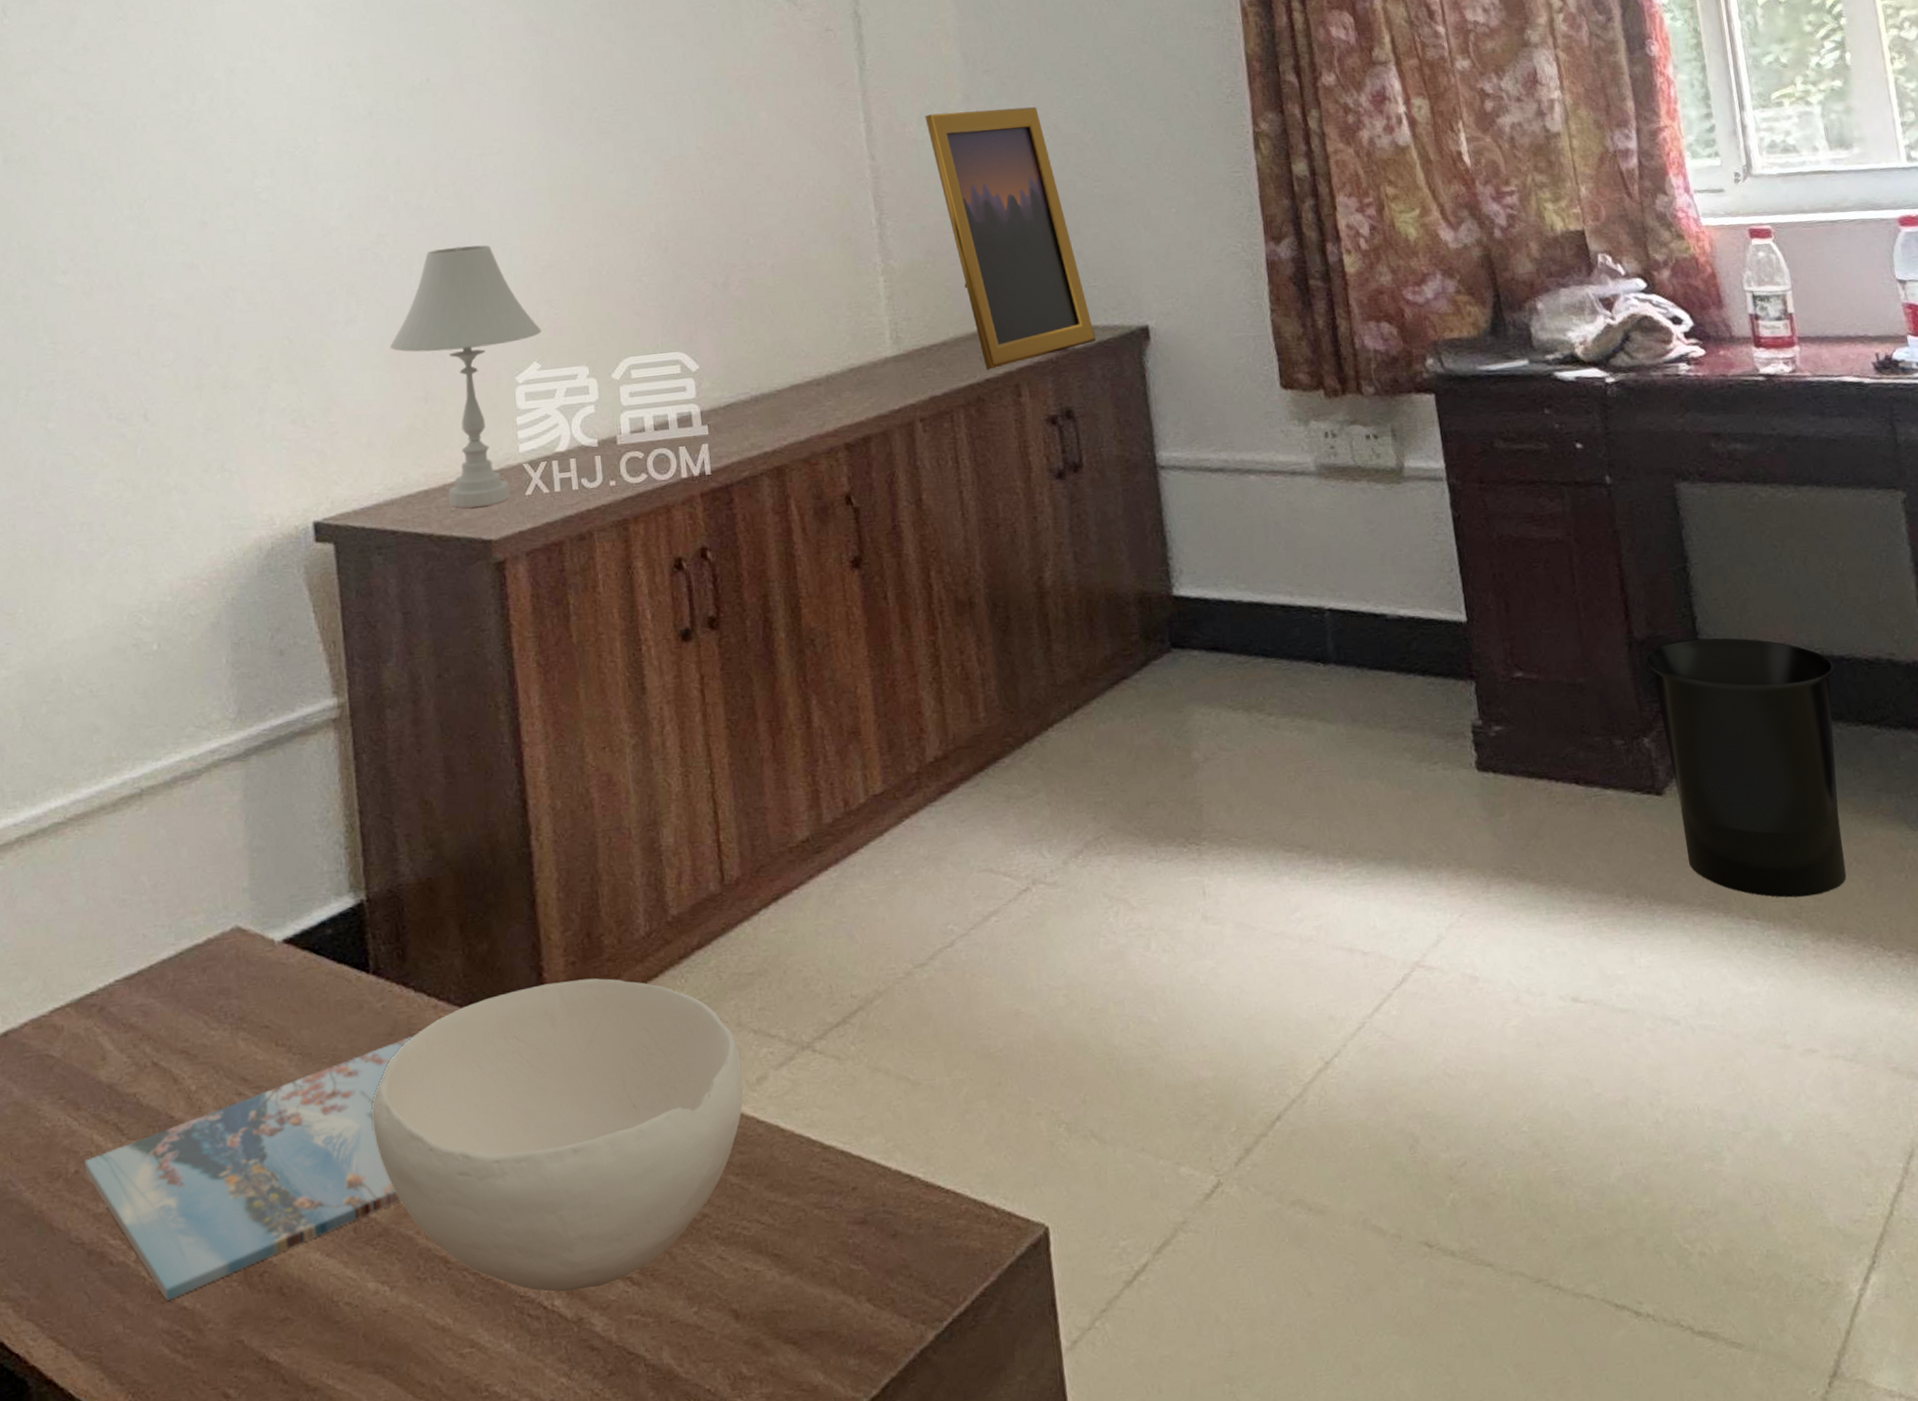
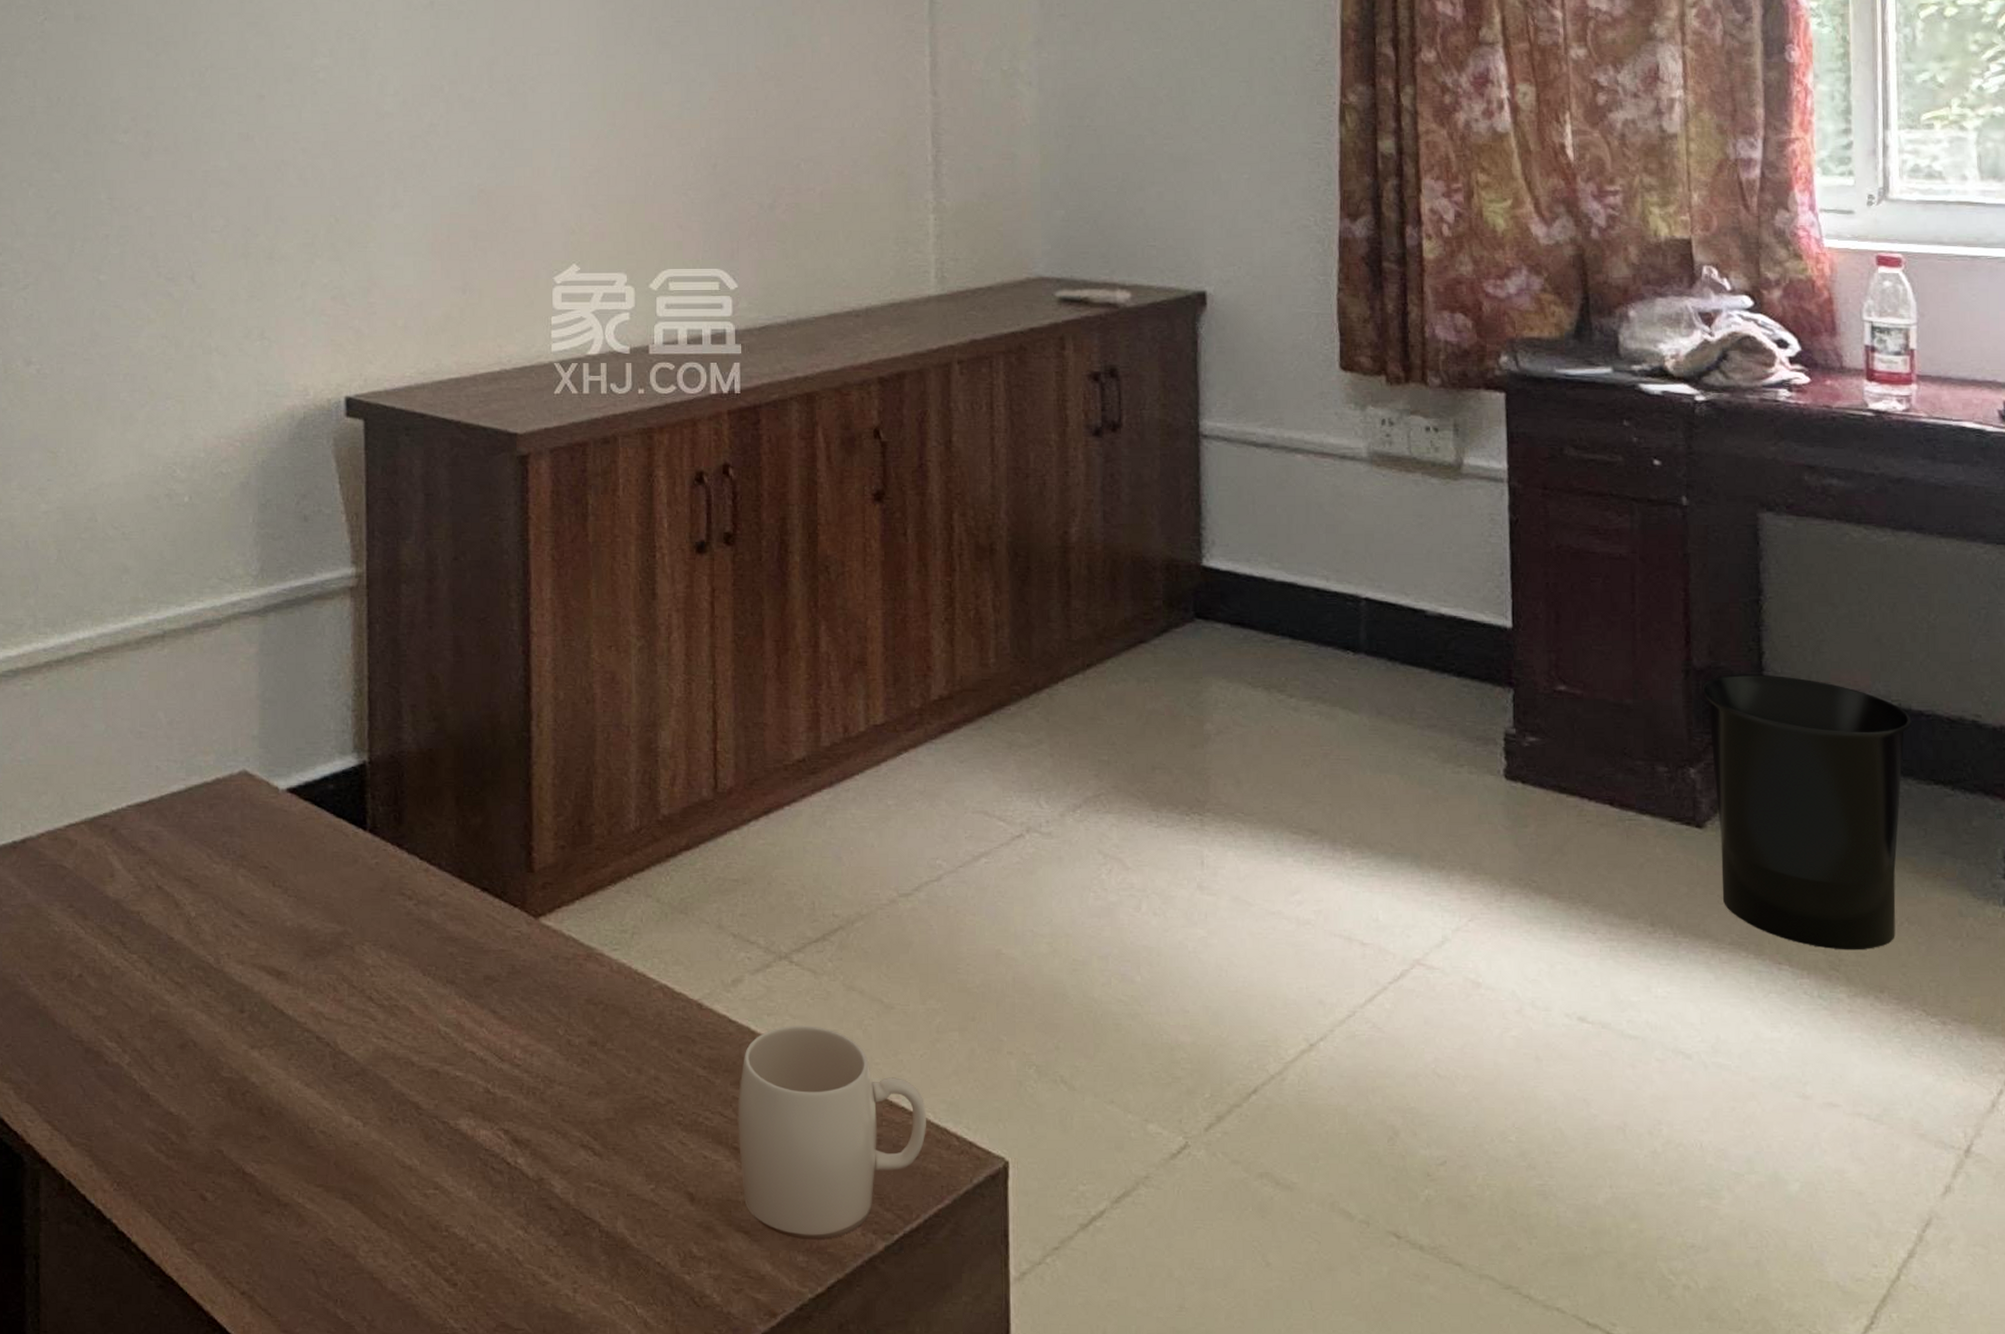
magazine: present [83,1035,415,1301] -> none [87,894,405,1105]
decorative bowl: present [371,978,743,1293] -> none [359,863,718,1152]
table lamp: present [389,245,541,508] -> none [433,143,583,400]
mug: none [773,1114,965,1342] -> present [737,1025,927,1240]
picture frame: present [925,106,1096,370] -> none [993,54,1149,319]

